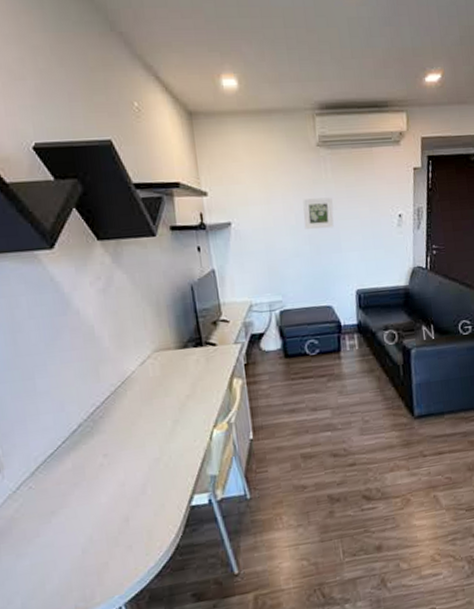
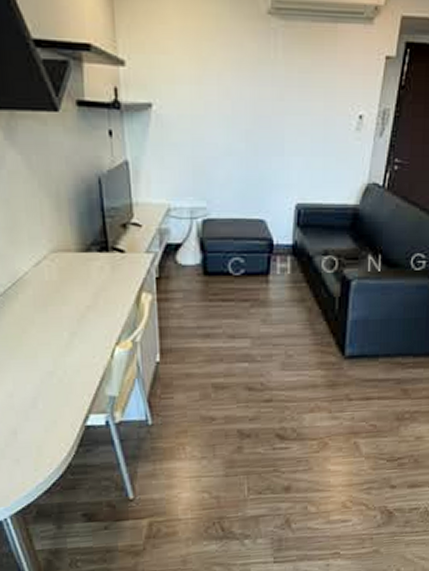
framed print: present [303,197,334,229] -> none [241,83,280,124]

